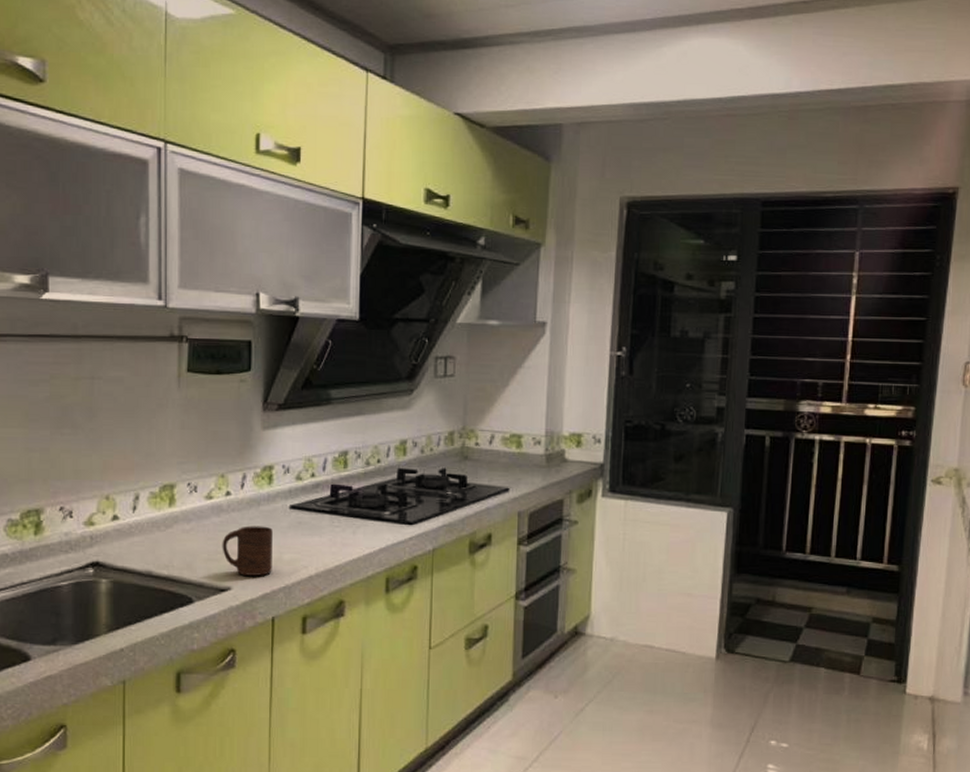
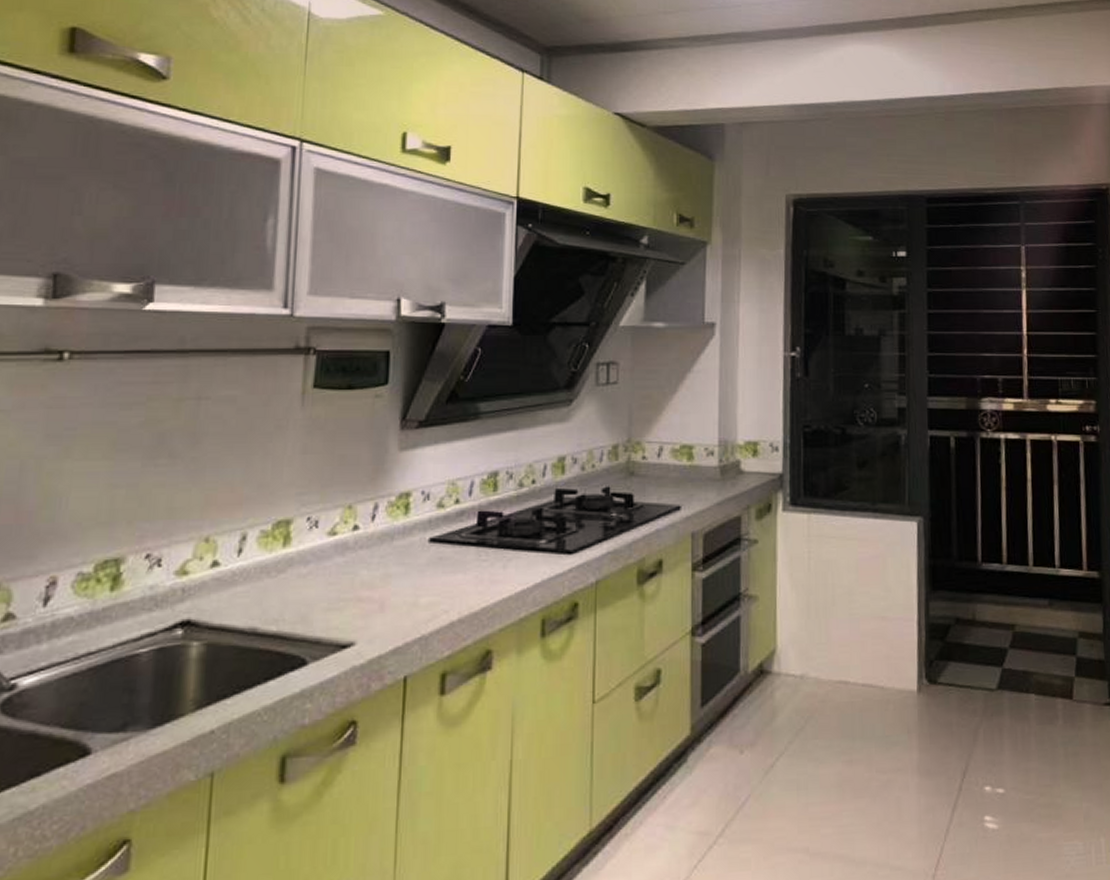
cup: present [222,526,273,576] -> none [345,564,408,627]

